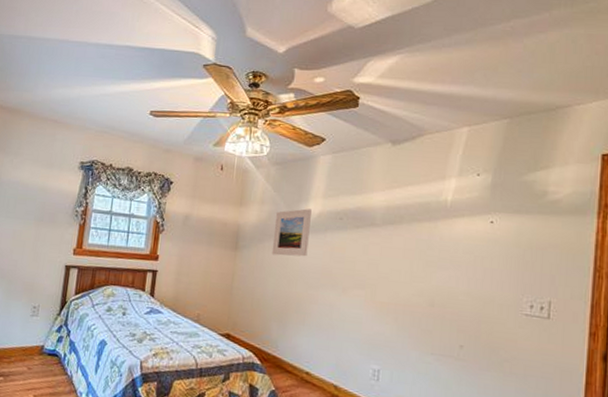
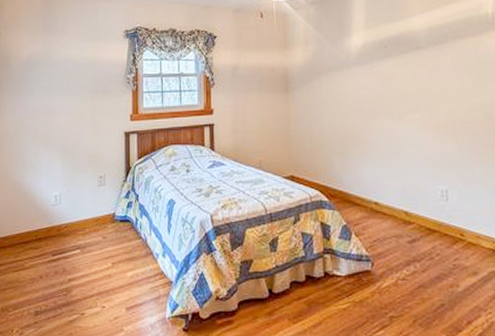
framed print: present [271,208,312,257] -> none [320,42,358,92]

